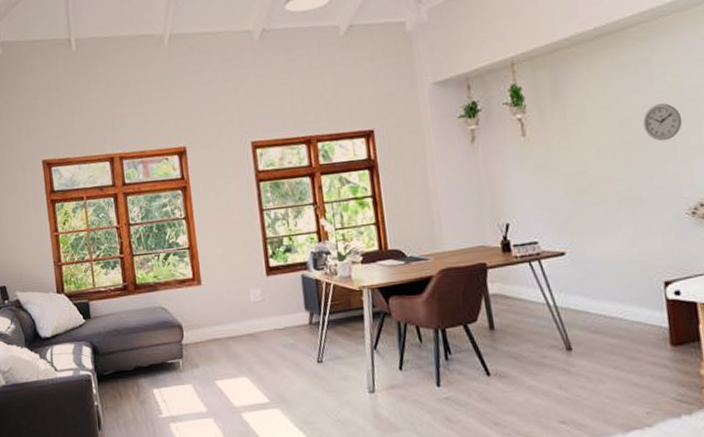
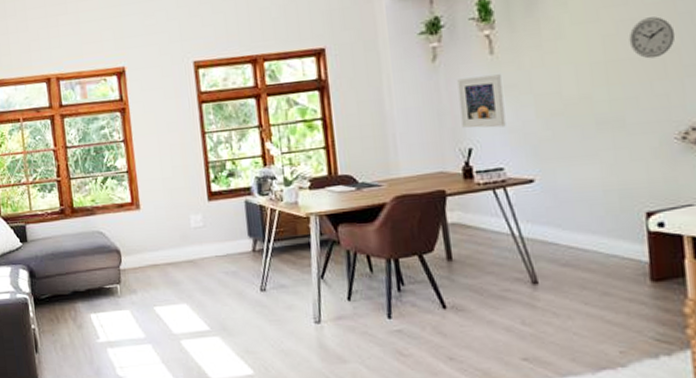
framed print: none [494,155,539,205] -> present [457,74,506,128]

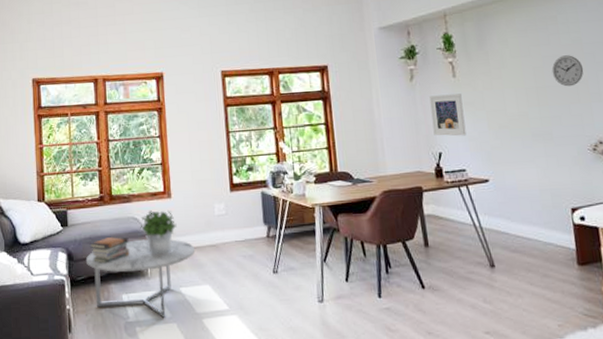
coffee table: none [48,254,170,340] -> present [85,239,196,319]
book stack: none [52,251,97,281] -> present [89,236,130,264]
potted plant: none [106,222,148,273] -> present [140,210,177,256]

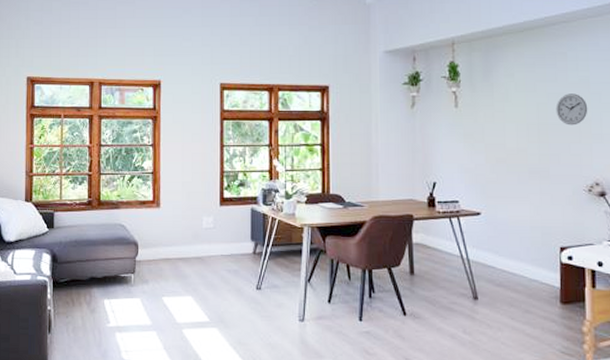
coffee table: present [85,239,196,319] -> none [69,246,180,326]
book stack: present [89,236,130,264] -> none [74,241,114,268]
potted plant: present [140,210,177,256] -> none [126,219,164,264]
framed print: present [429,93,467,136] -> none [429,124,463,167]

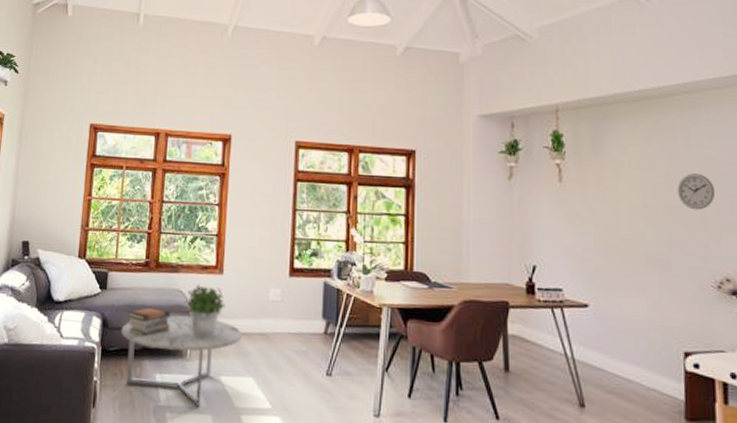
coffee table: none [69,246,180,326] -> present [121,315,243,408]
book stack: none [74,241,114,268] -> present [127,307,171,337]
potted plant: none [126,219,164,264] -> present [185,285,225,338]

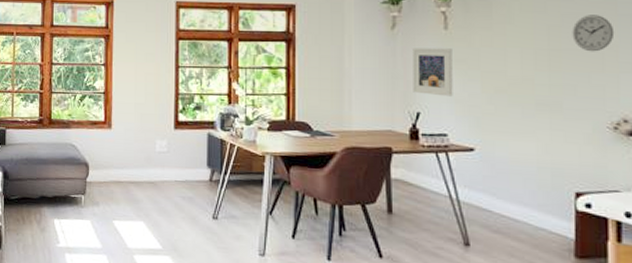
coffee table: present [121,315,243,408] -> none [20,166,132,249]
book stack: present [127,307,171,337] -> none [25,160,65,187]
potted plant: present [185,285,225,338] -> none [77,139,115,186]
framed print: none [529,199,568,251] -> present [412,48,453,97]

